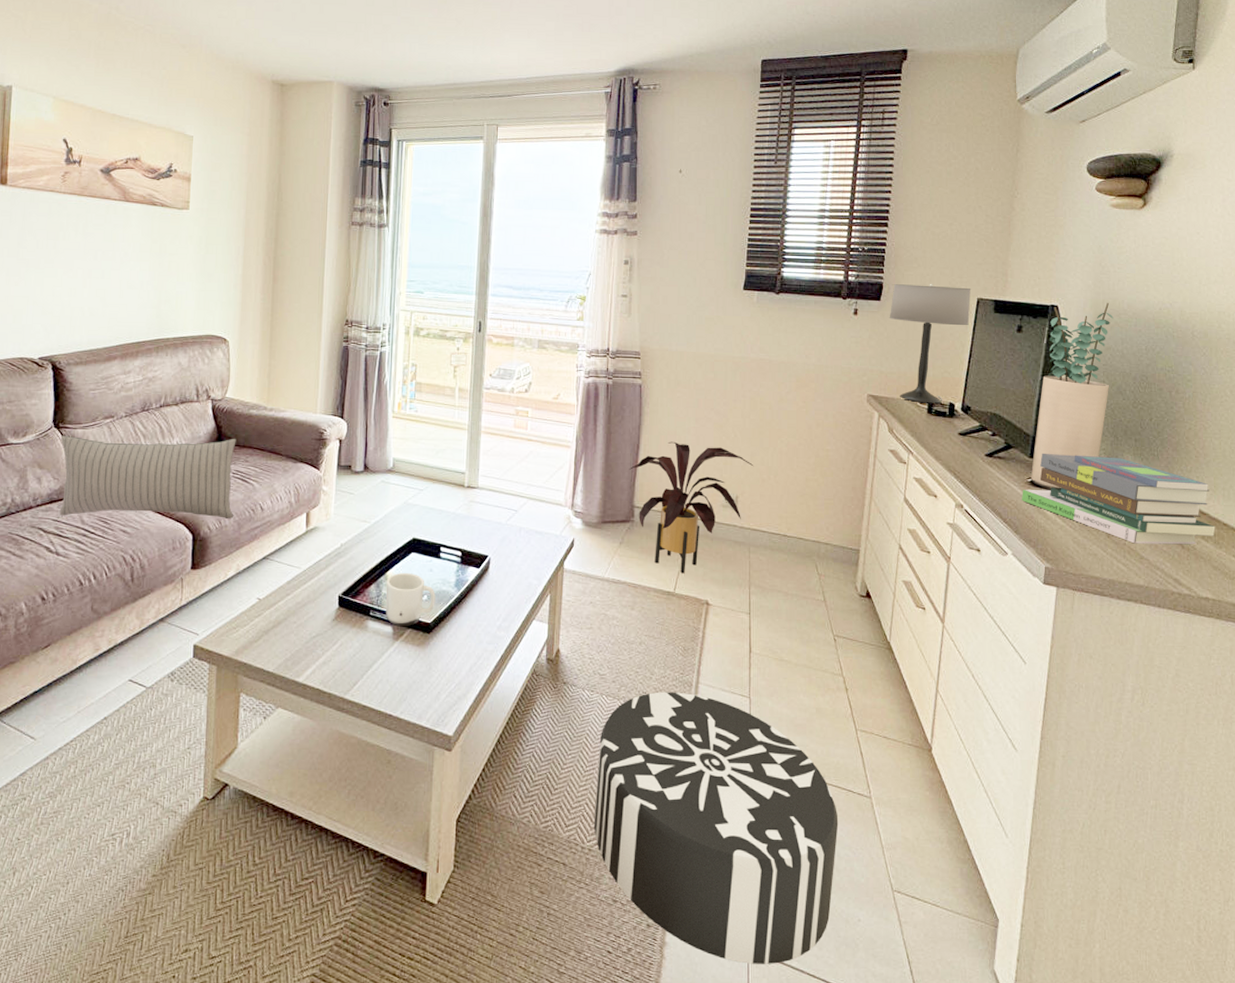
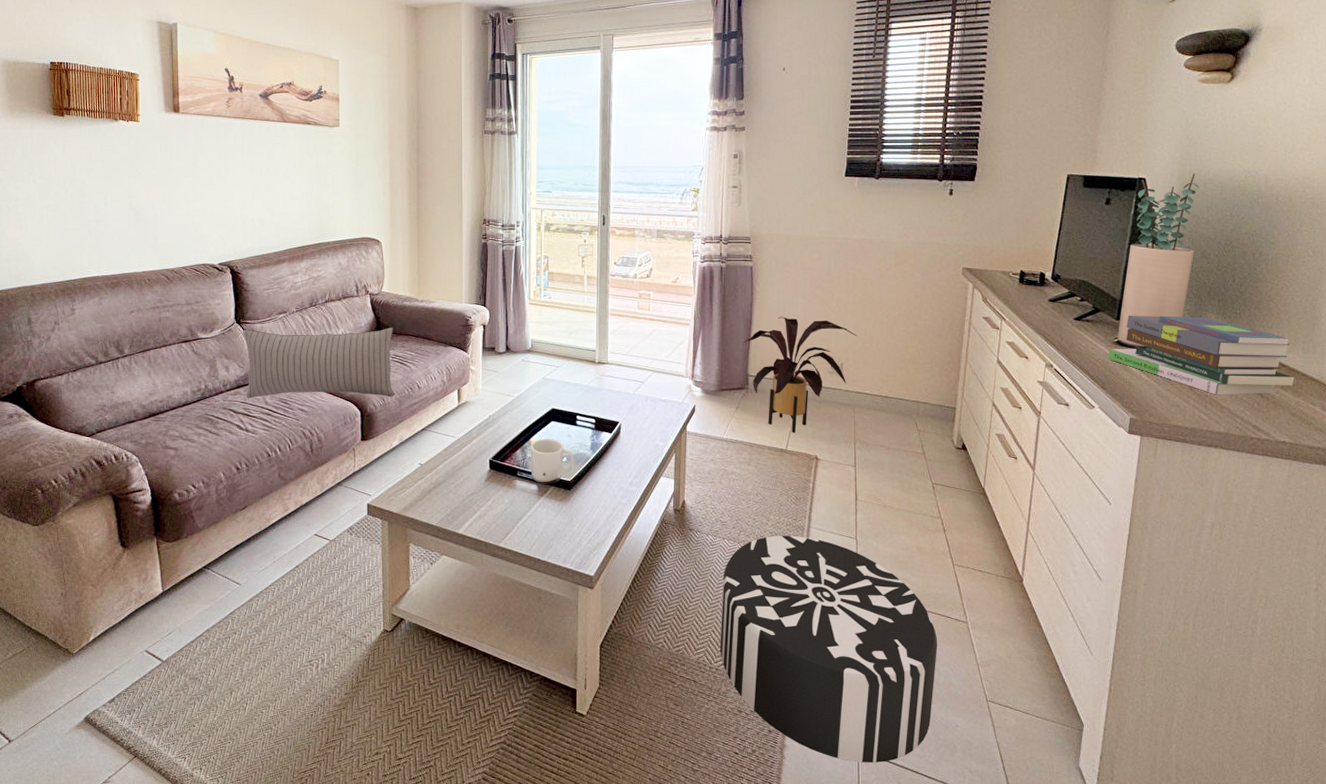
table lamp: present [889,283,971,404] -> none [983,162,1062,274]

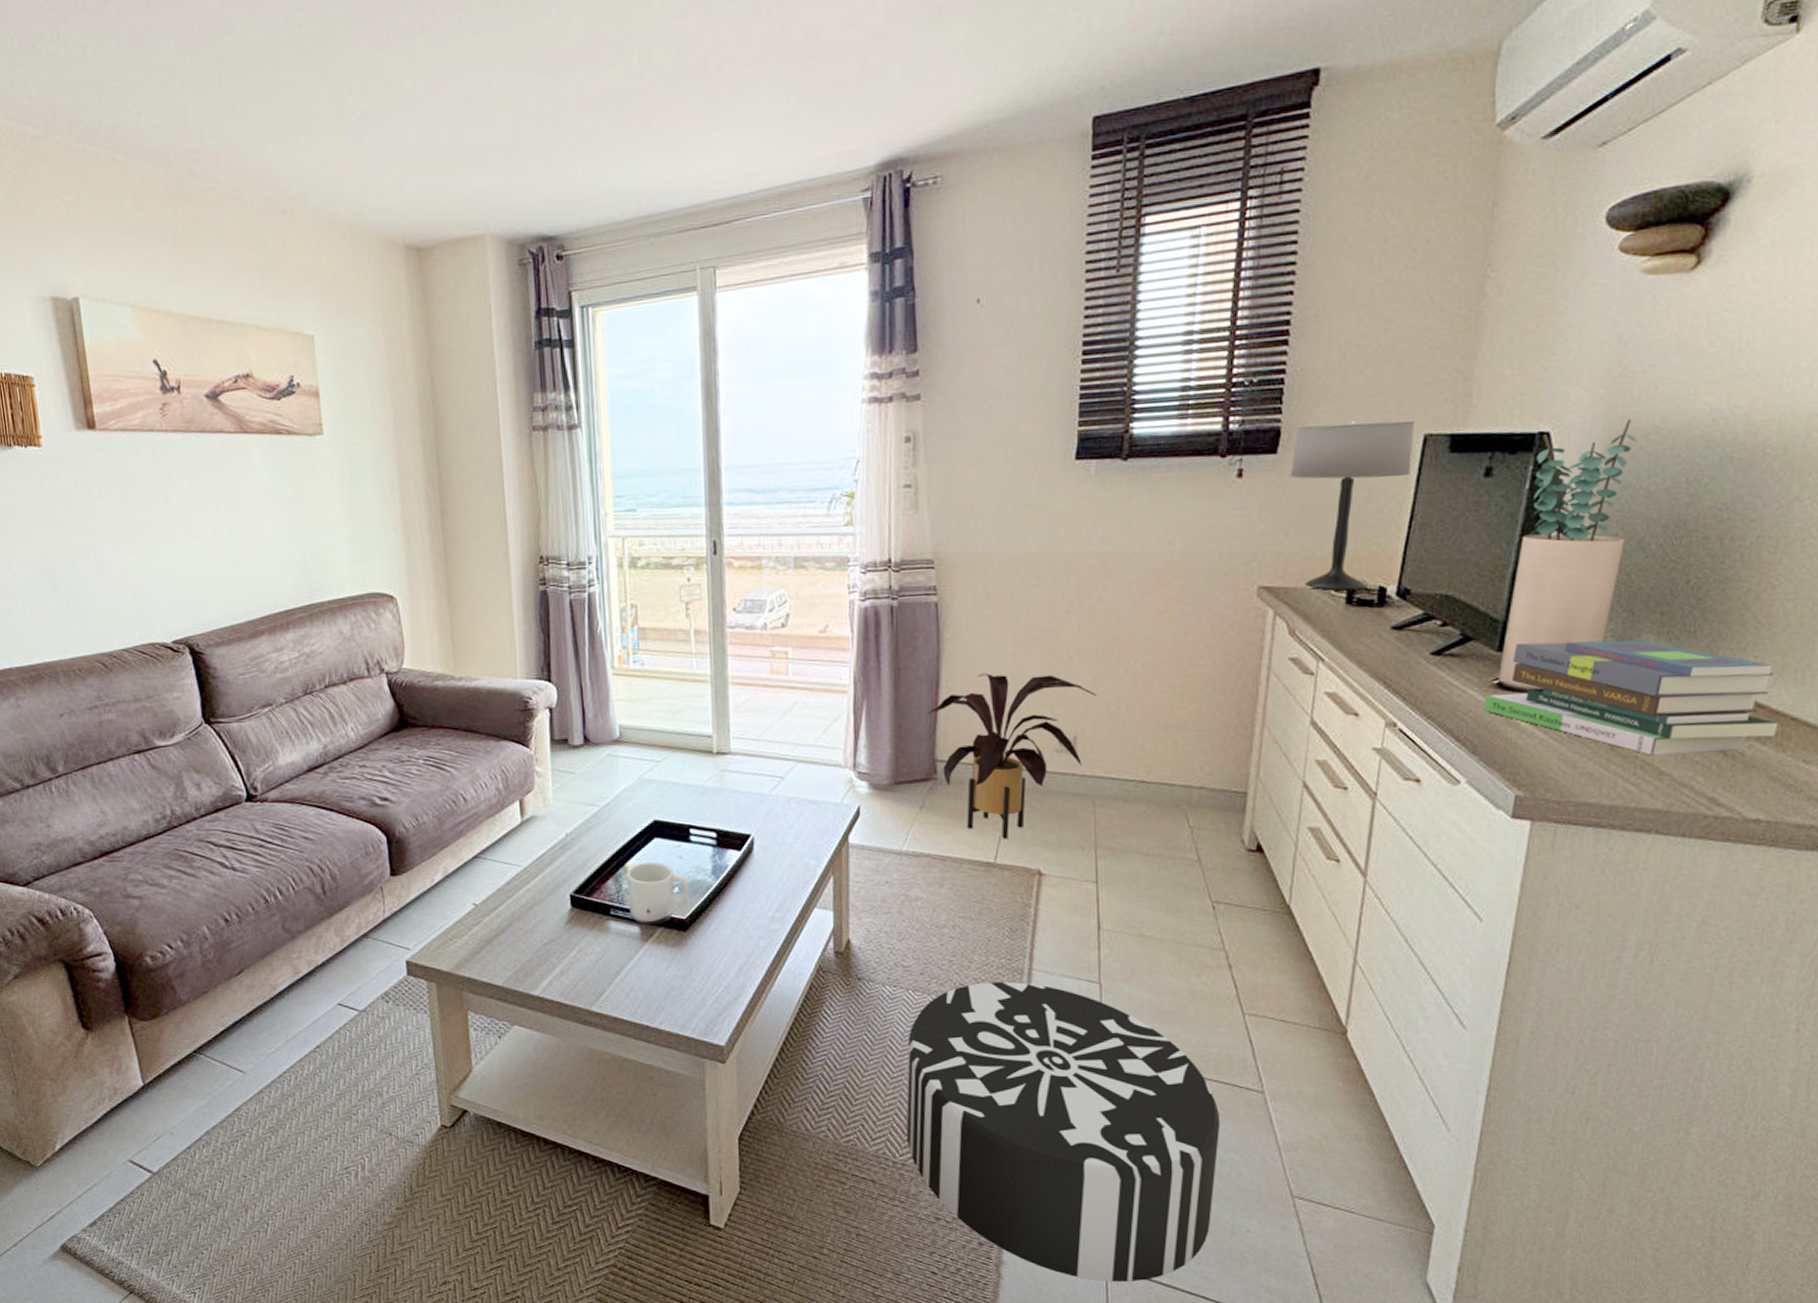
pillow: present [242,327,395,399] -> none [214,717,433,826]
table lamp: none [983,162,1062,274] -> present [1289,420,1415,591]

